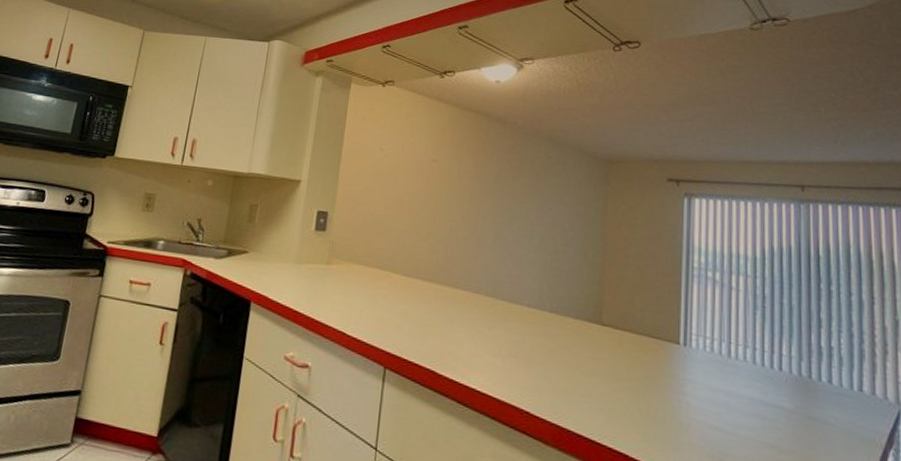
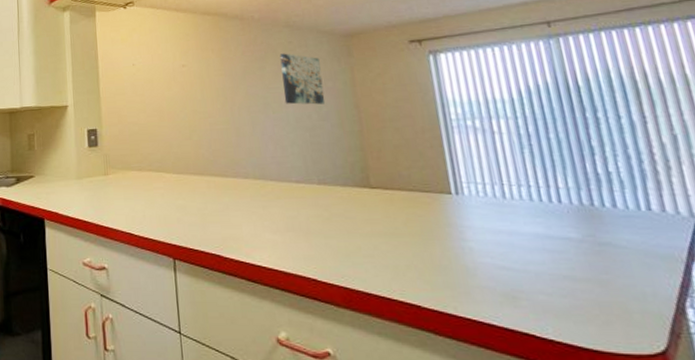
wall art: none [532,167,575,229] -> present [280,53,326,105]

